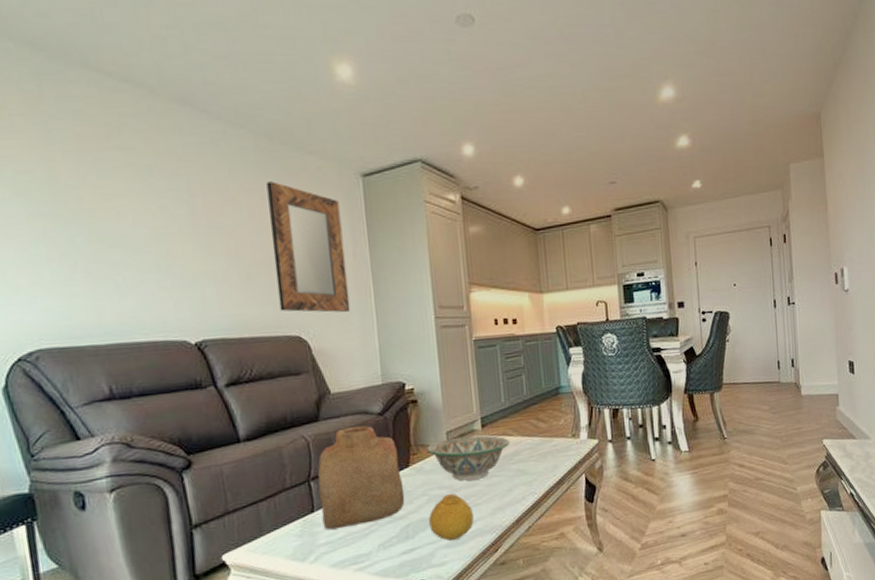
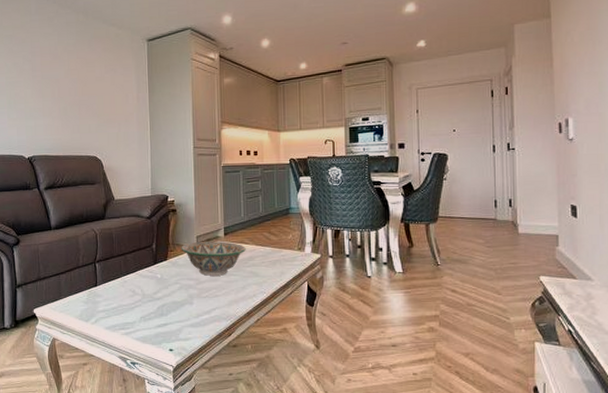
home mirror: present [266,181,351,313] -> none [82,45,133,141]
vase: present [317,426,405,531] -> none [101,226,162,301]
fruit: present [429,494,474,541] -> none [179,285,213,321]

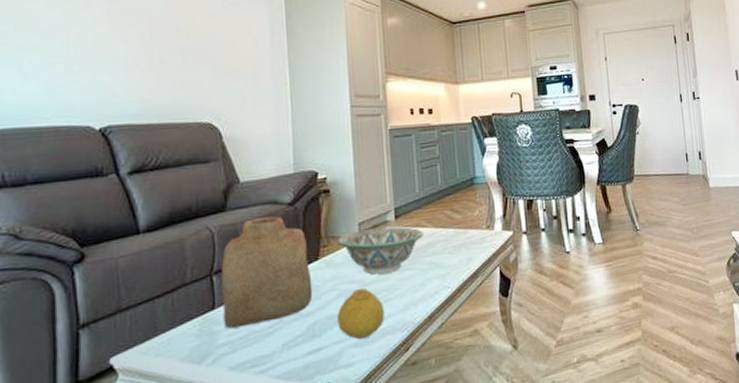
vase: none [101,226,162,301] -> present [220,216,313,329]
fruit: none [179,285,213,321] -> present [337,288,384,339]

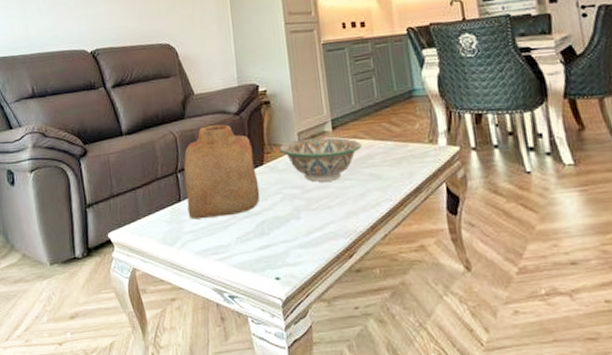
fruit: present [337,288,384,339] -> none [283,194,327,241]

